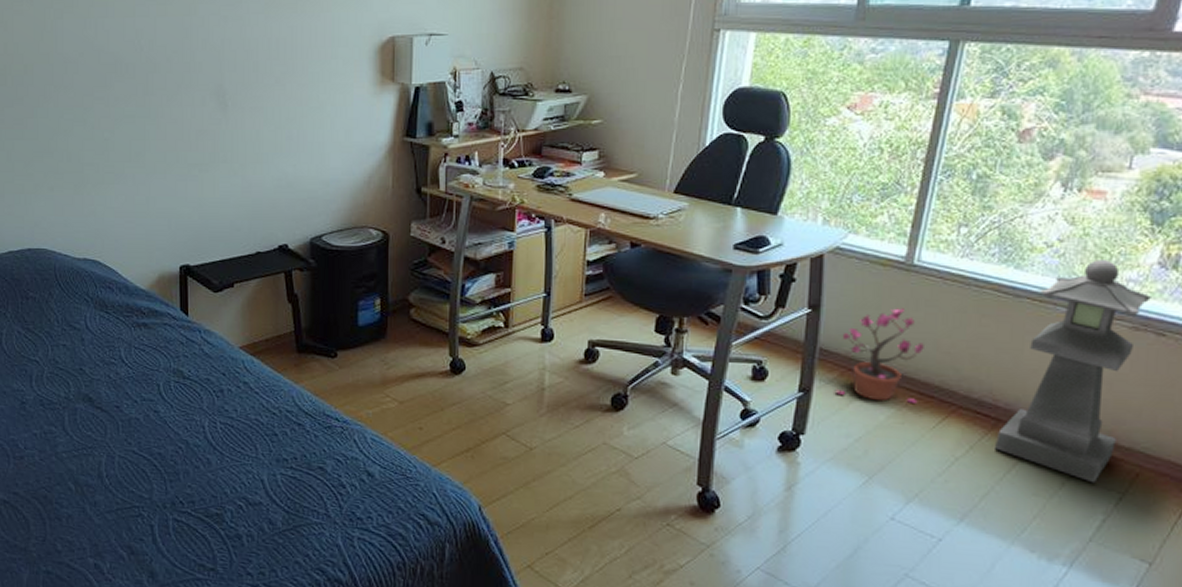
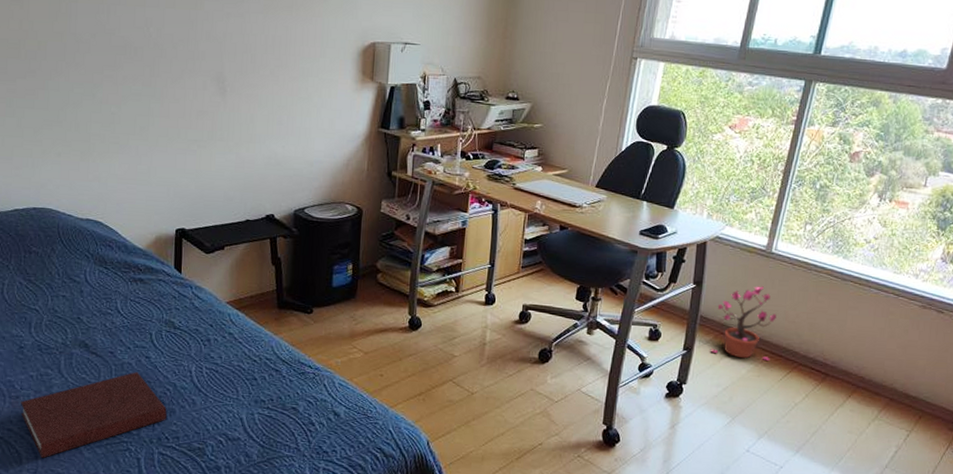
notebook: none [26,427,180,525] -> present [21,371,167,458]
lantern: present [995,260,1151,483] -> none [823,254,935,424]

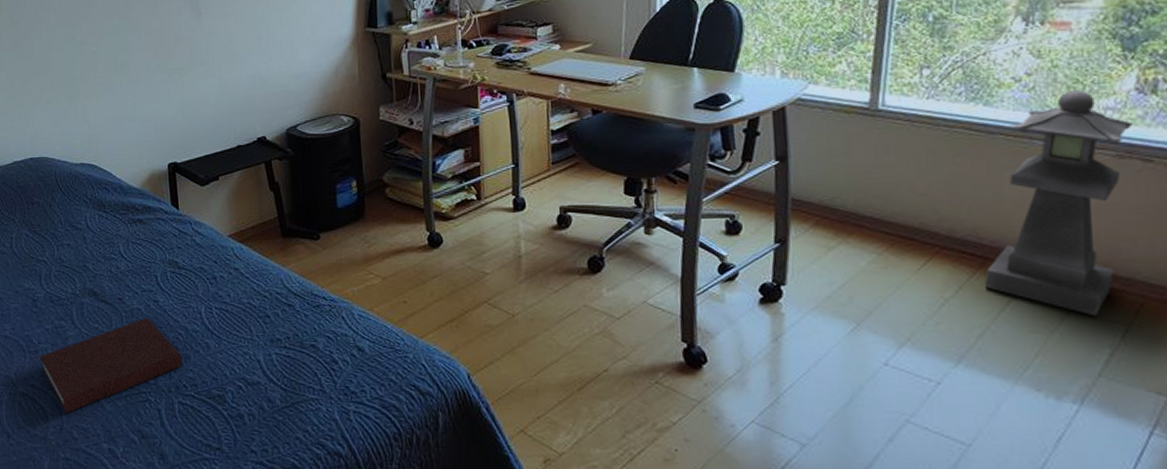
potted plant: present [710,286,777,361] -> none [811,153,899,247]
lantern: none [823,254,935,424] -> present [985,90,1133,317]

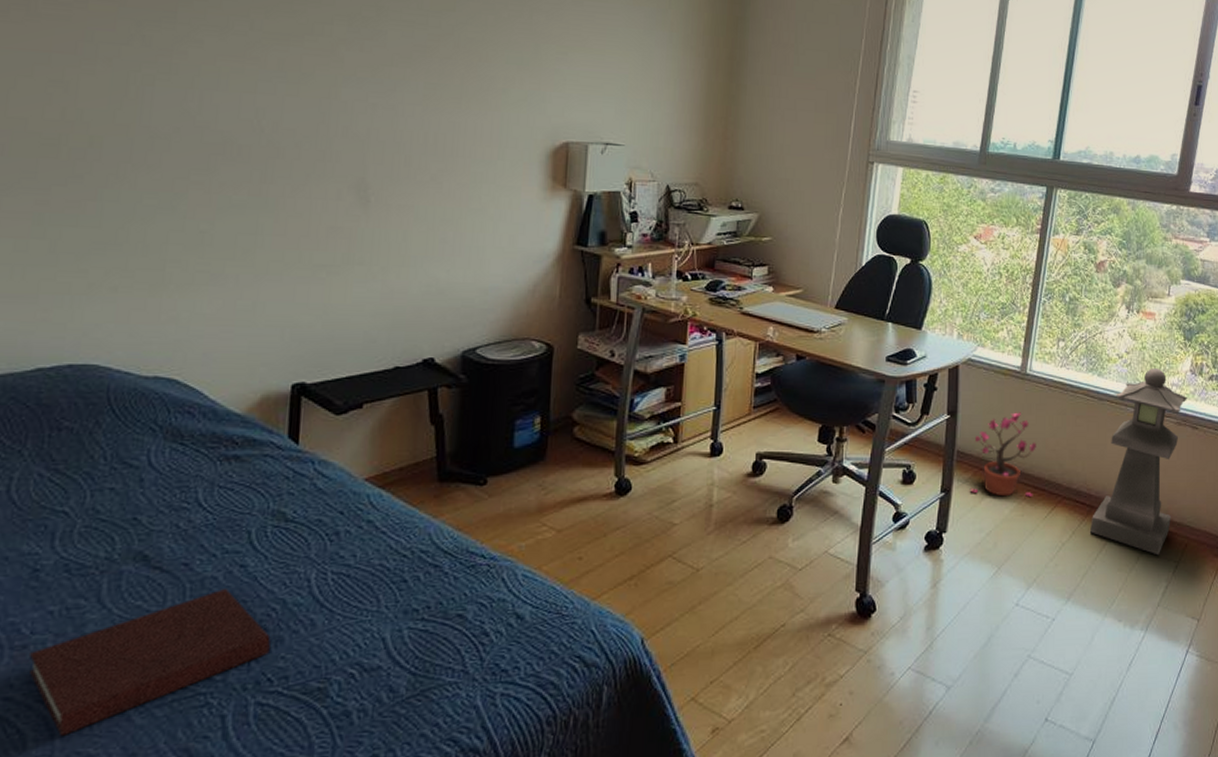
potted plant: none [811,153,899,247] -> present [969,412,1036,497]

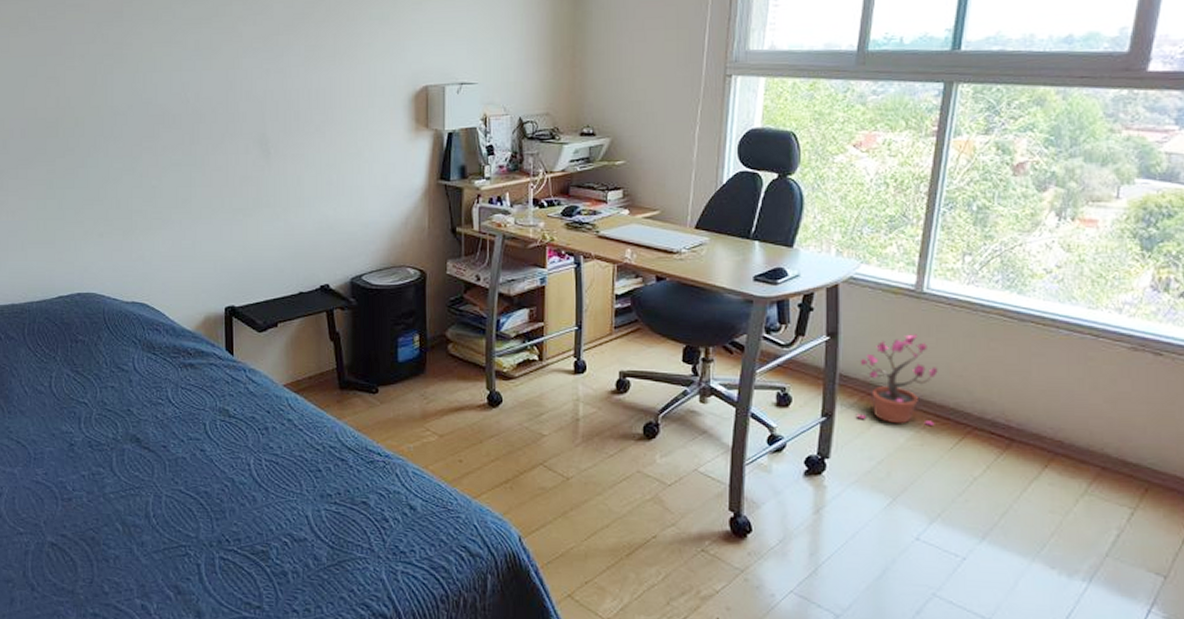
notebook: present [30,587,271,736] -> none [74,466,226,566]
lantern: present [1090,368,1187,556] -> none [1011,284,1146,499]

